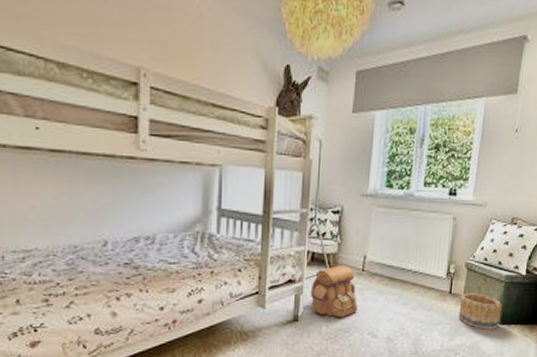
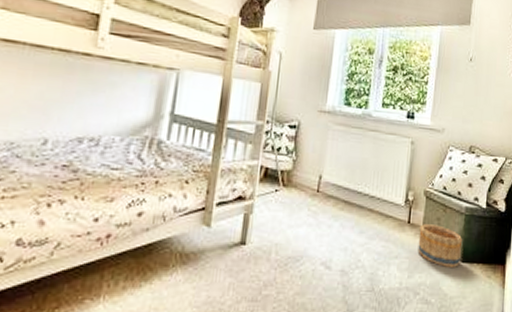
backpack: present [310,266,358,318] -> none [260,184,312,244]

